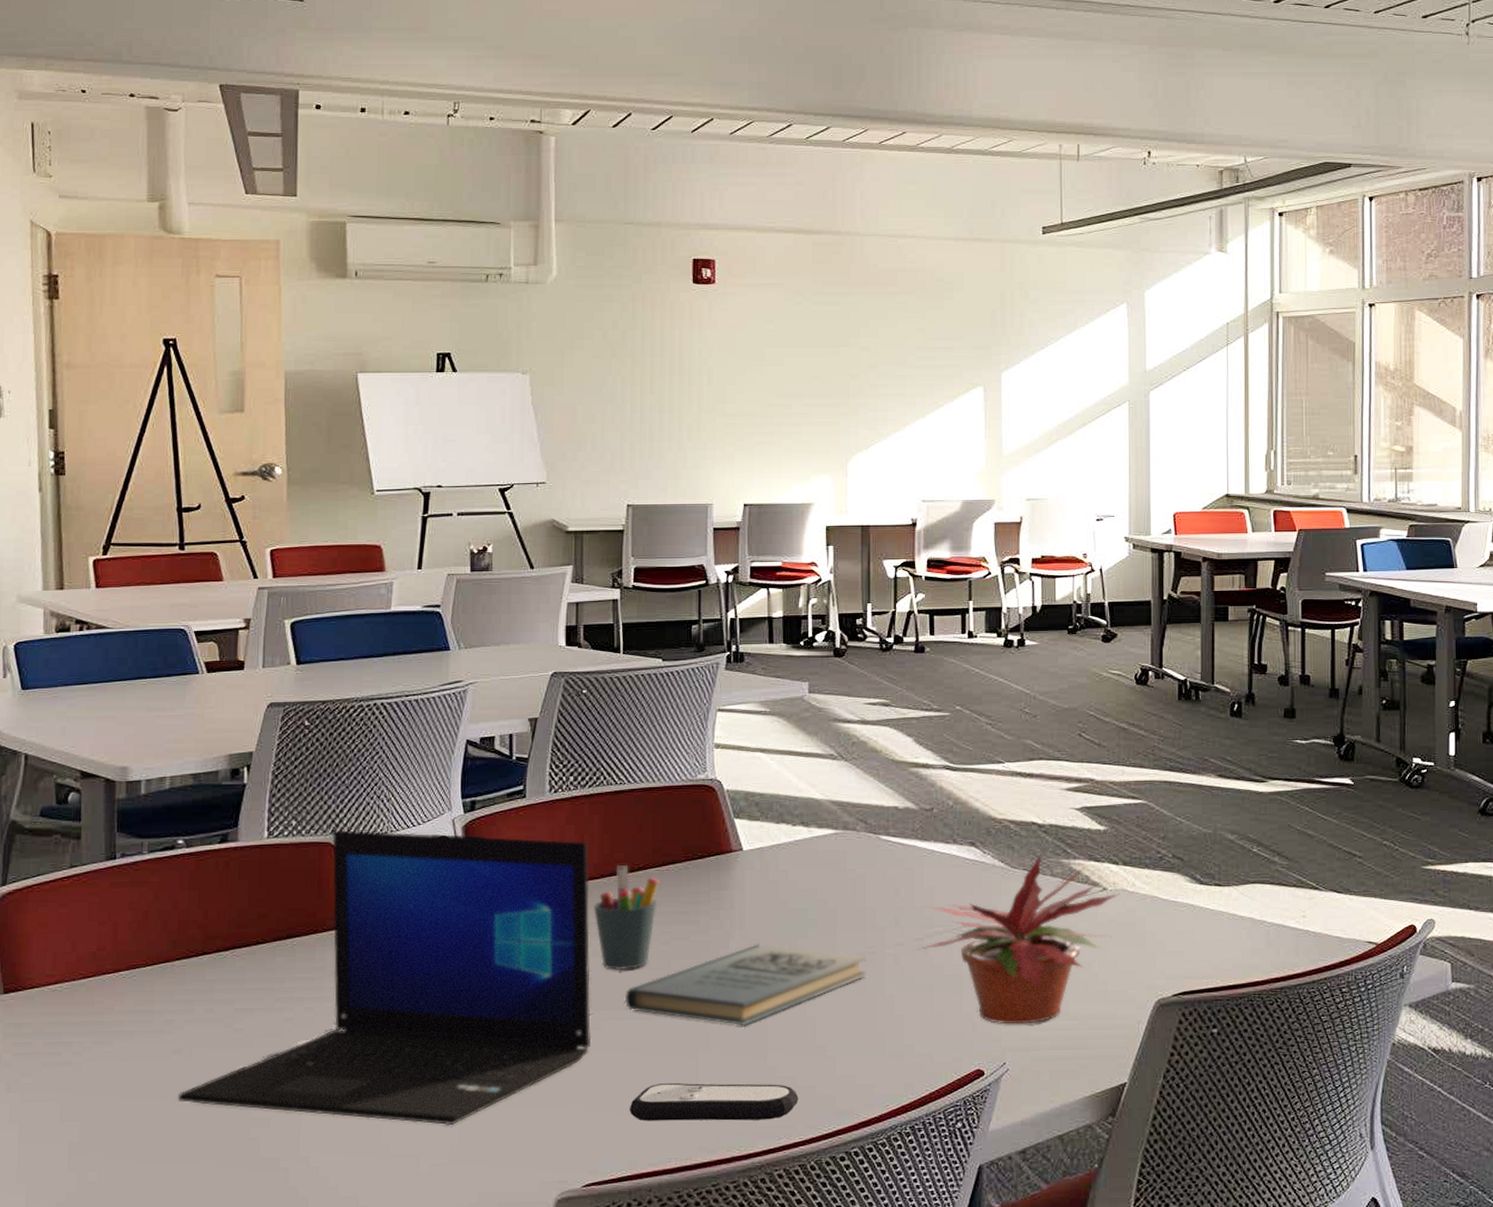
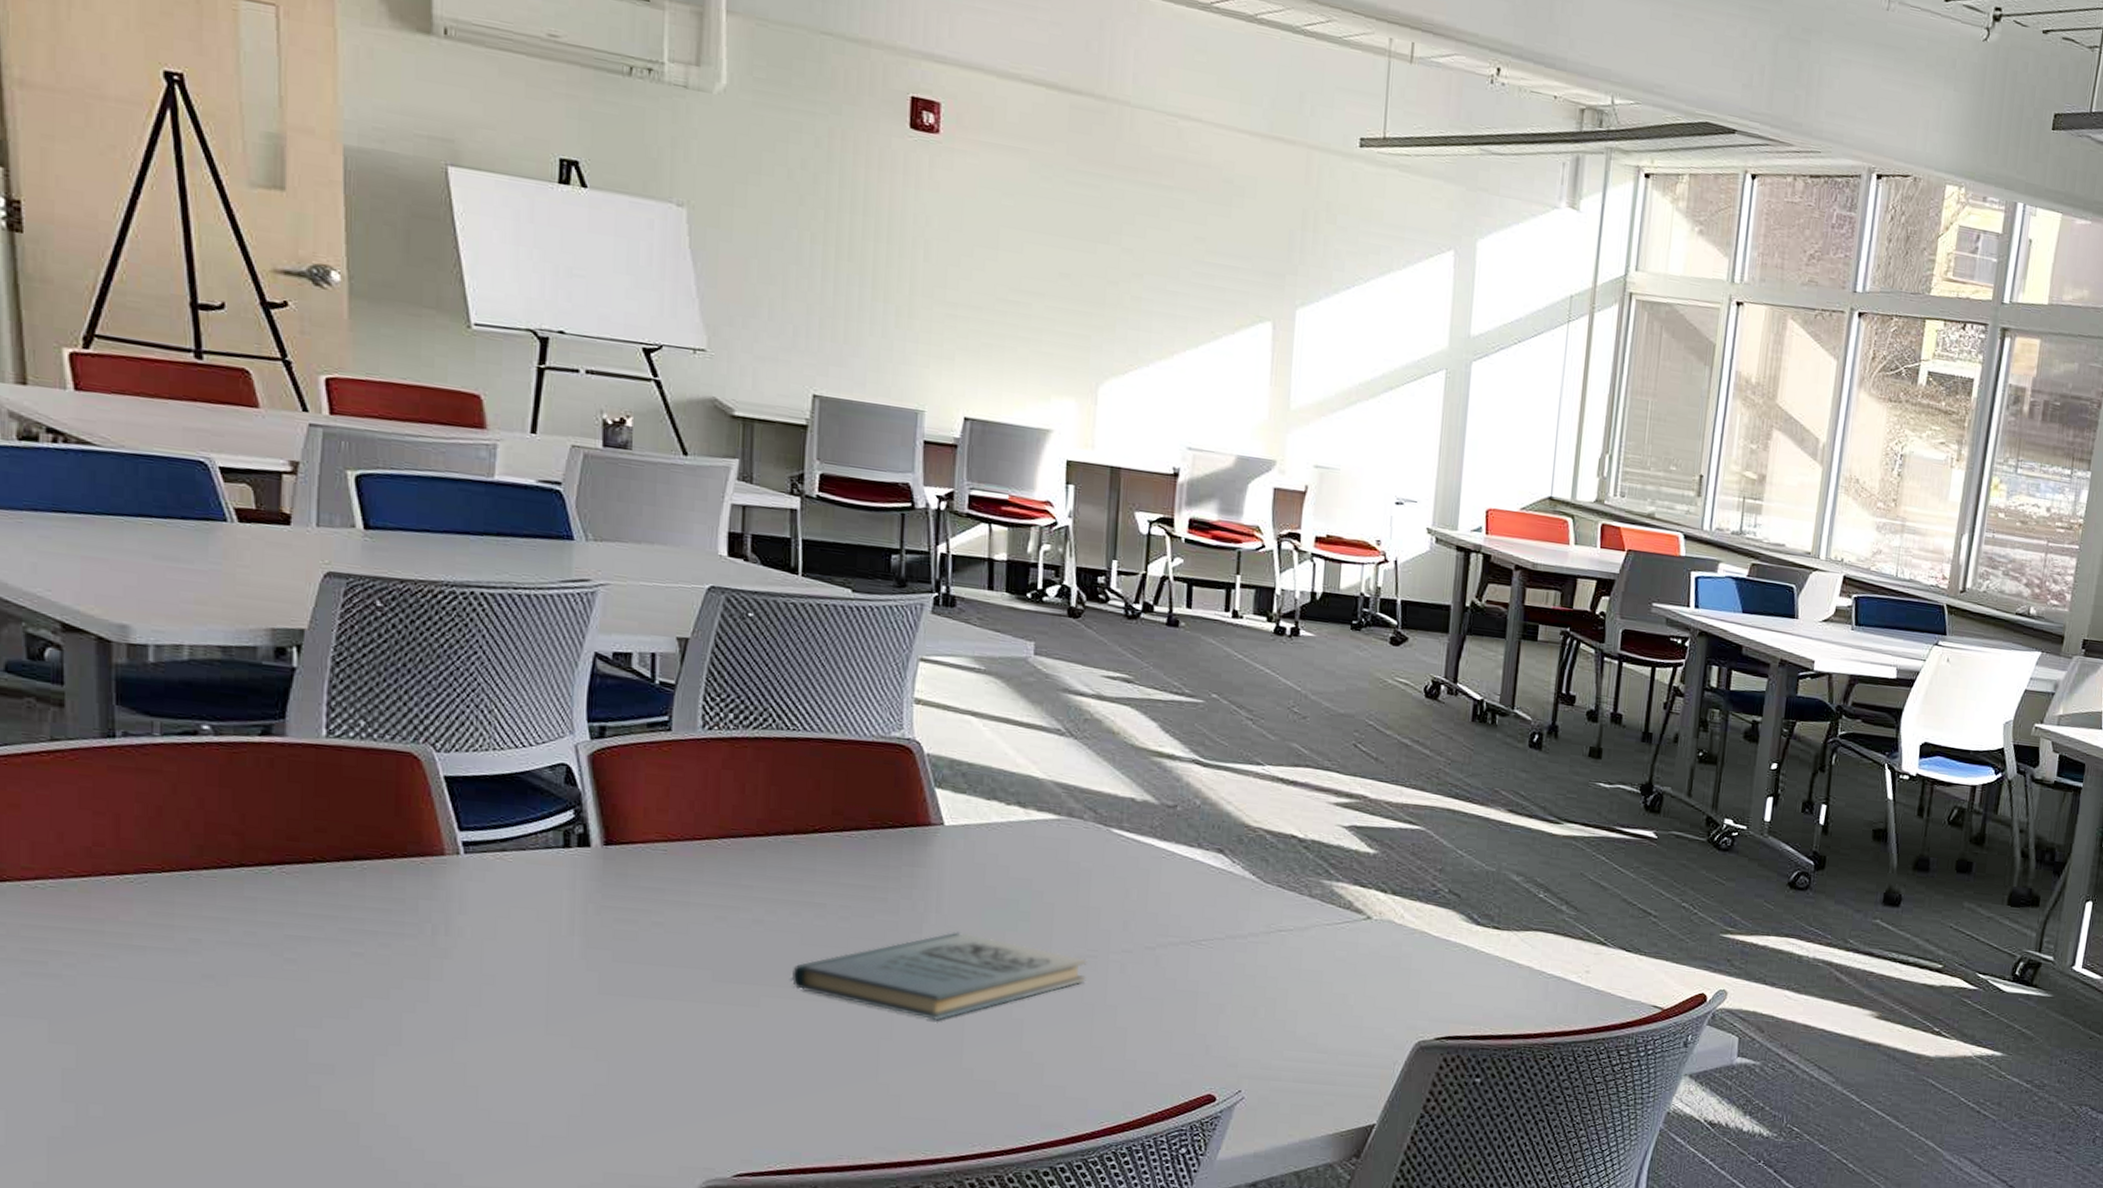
laptop: present [177,829,592,1126] -> none [209,737,751,1096]
pen holder: present [594,865,659,970] -> none [756,824,839,944]
remote control: present [629,1082,799,1121] -> none [792,1073,998,1125]
potted plant: present [916,852,1120,1025] -> none [1147,869,1386,1052]

